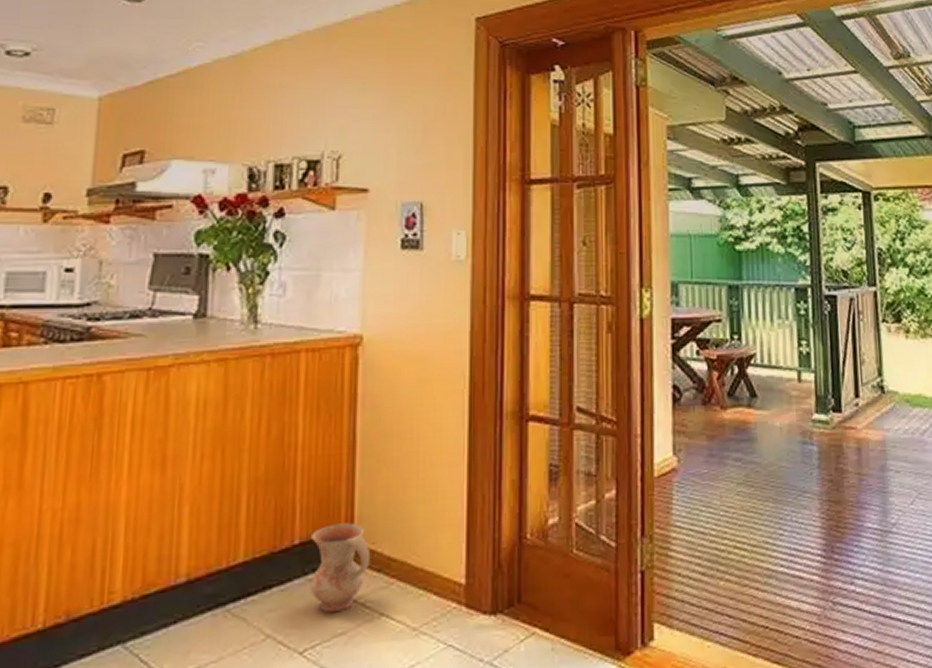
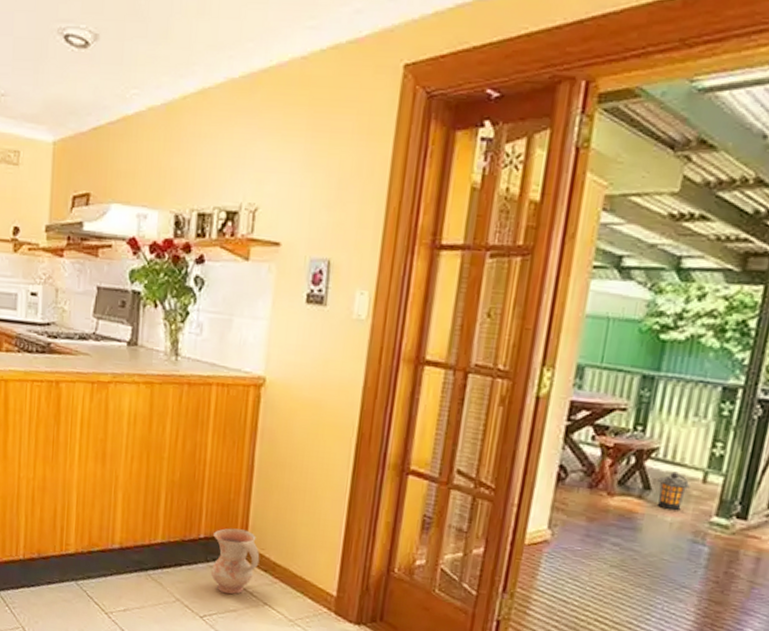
lantern: none [761,375,789,415] -> present [657,471,690,511]

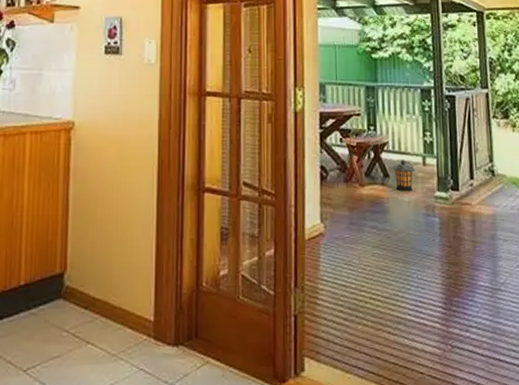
ceramic jug: present [210,528,260,595] -> none [32,269,80,340]

